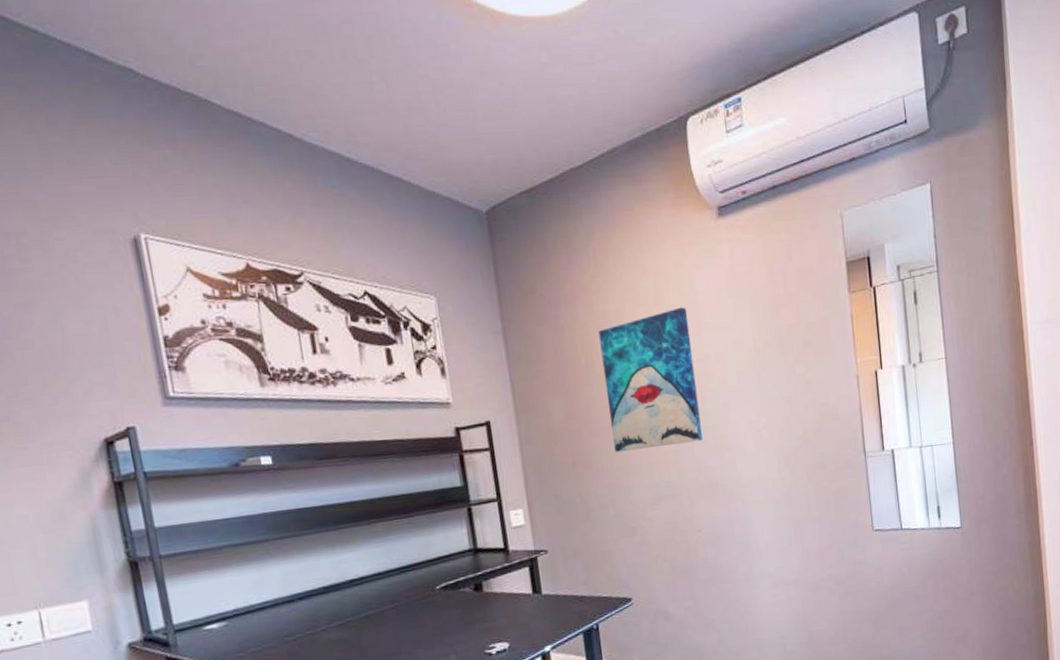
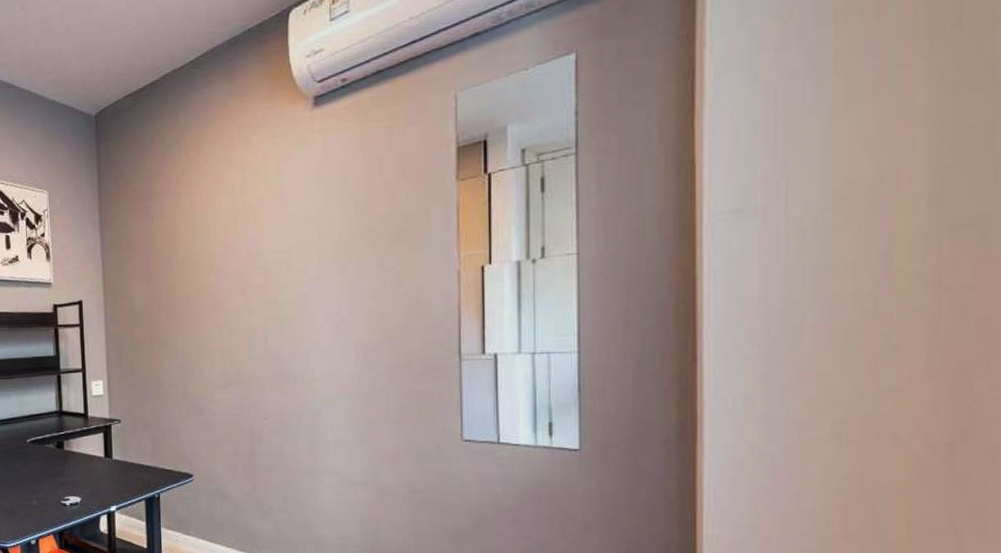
wall art: present [598,307,703,452] -> none [184,198,277,336]

